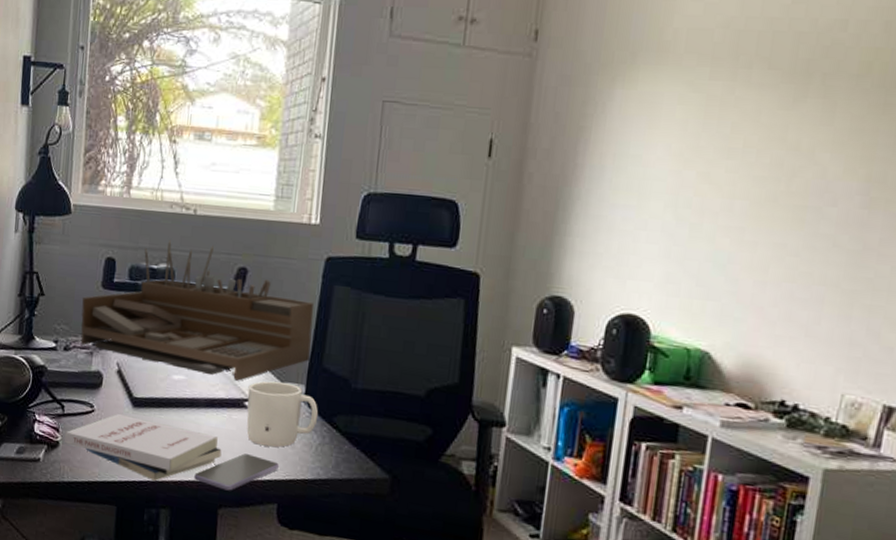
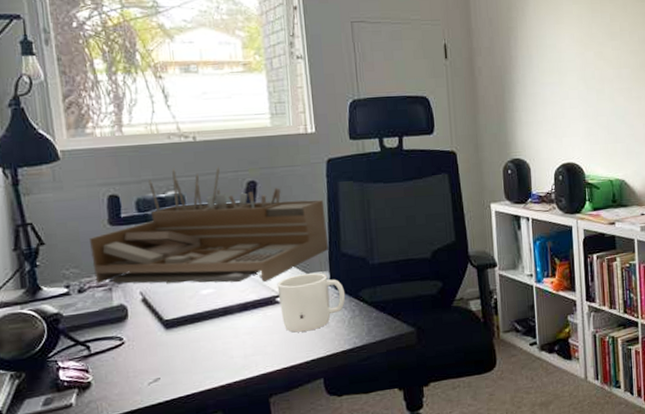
books: present [64,413,222,481] -> none [96,335,263,391]
smartphone: present [194,453,279,491] -> none [240,342,318,380]

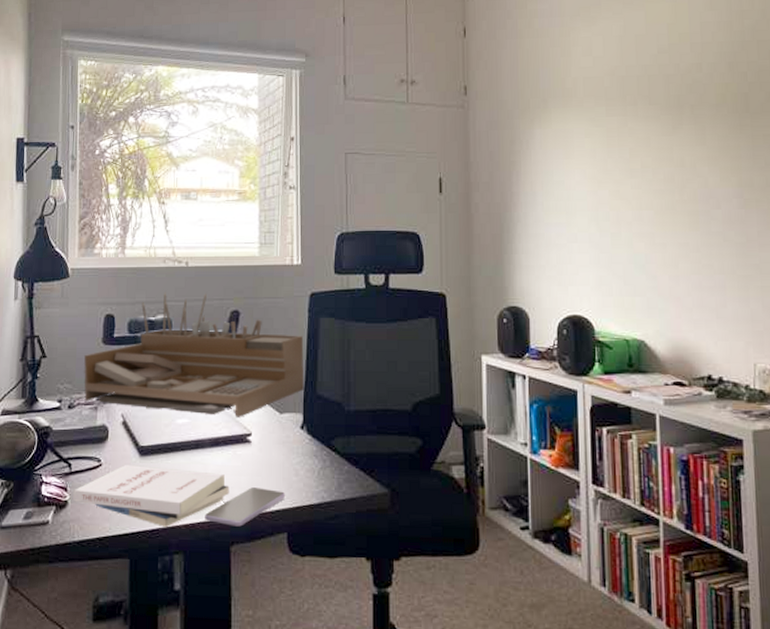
books: none [96,335,263,391] -> present [73,464,229,527]
smartphone: none [240,342,318,380] -> present [205,487,285,527]
mug: present [277,273,346,333] -> none [249,414,318,477]

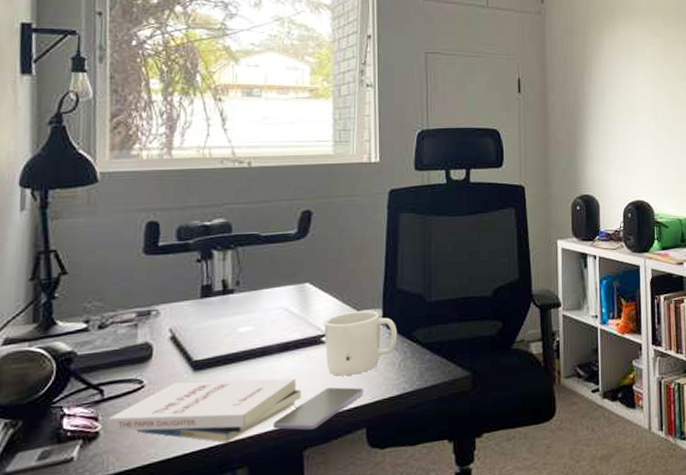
desk organizer: present [84,292,305,417] -> none [119,194,384,319]
mug: none [249,414,318,477] -> present [324,310,398,376]

